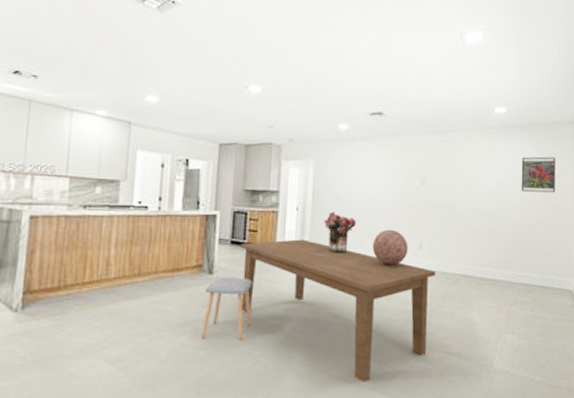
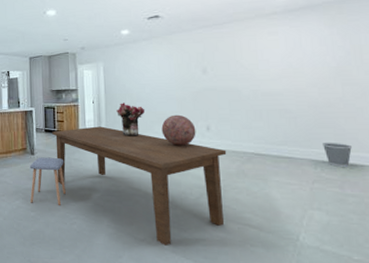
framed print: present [521,156,556,193] -> none [310,33,357,71]
wastebasket: none [521,265,544,289] -> present [322,143,352,167]

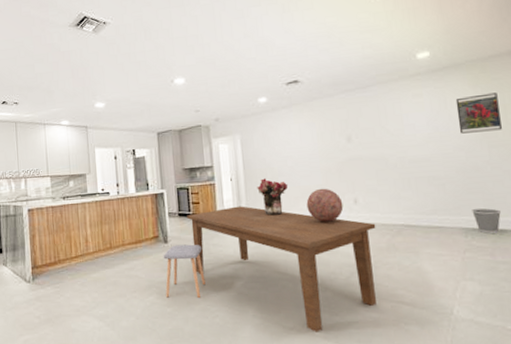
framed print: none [310,33,357,71] -> present [455,92,502,134]

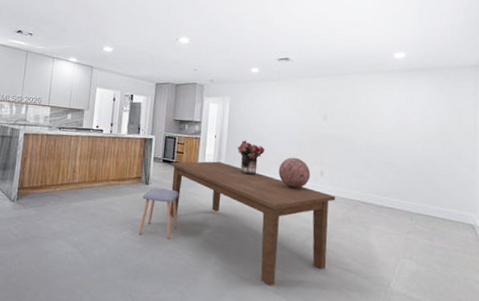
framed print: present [455,92,502,134] -> none [420,97,456,132]
wastebasket: present [472,208,501,234] -> none [420,197,444,221]

